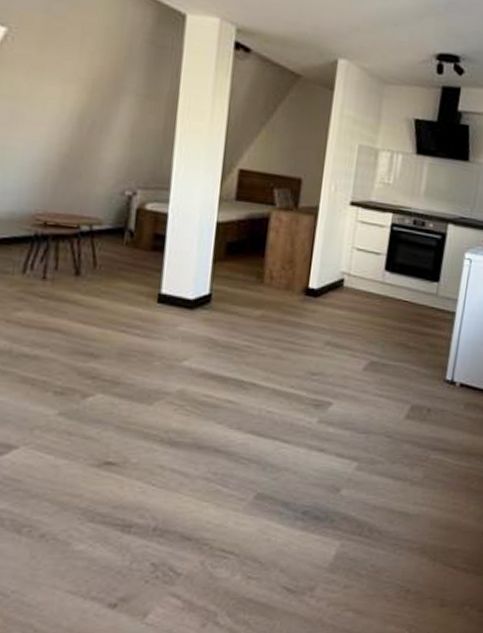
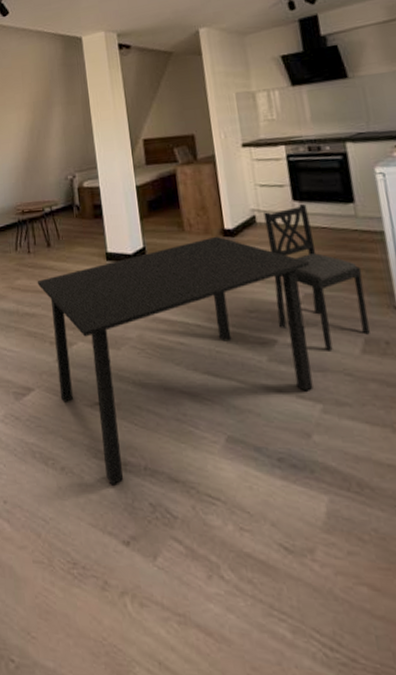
dining set: none [49,274,427,549] -> present [37,203,370,486]

